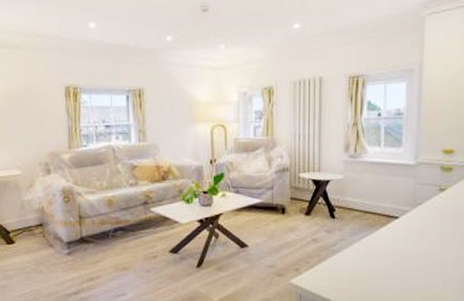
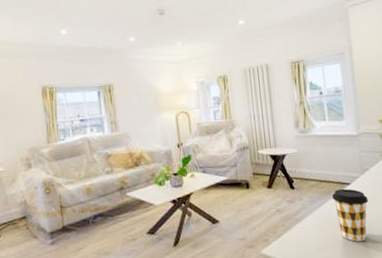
coffee cup: none [375,222,416,279] -> present [331,188,368,242]

